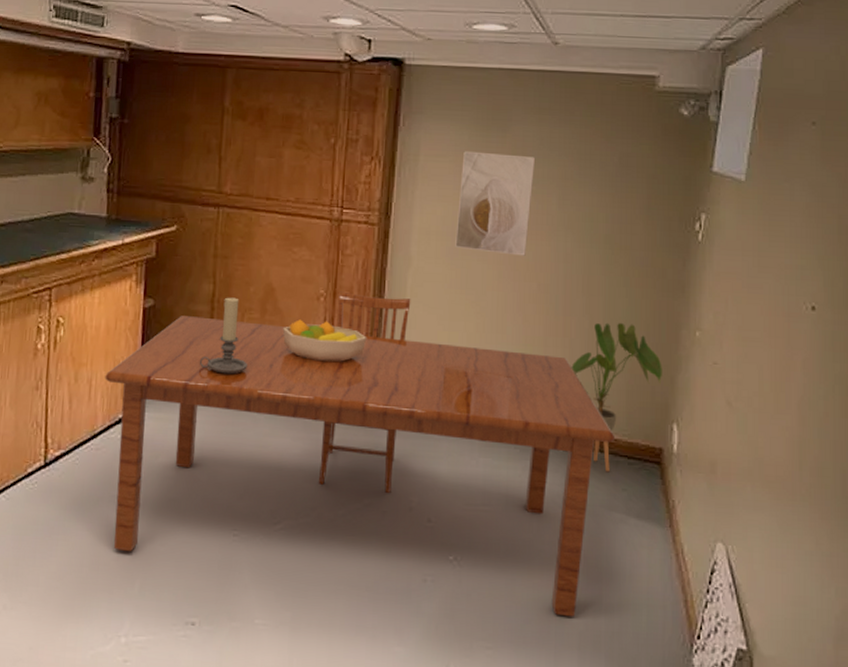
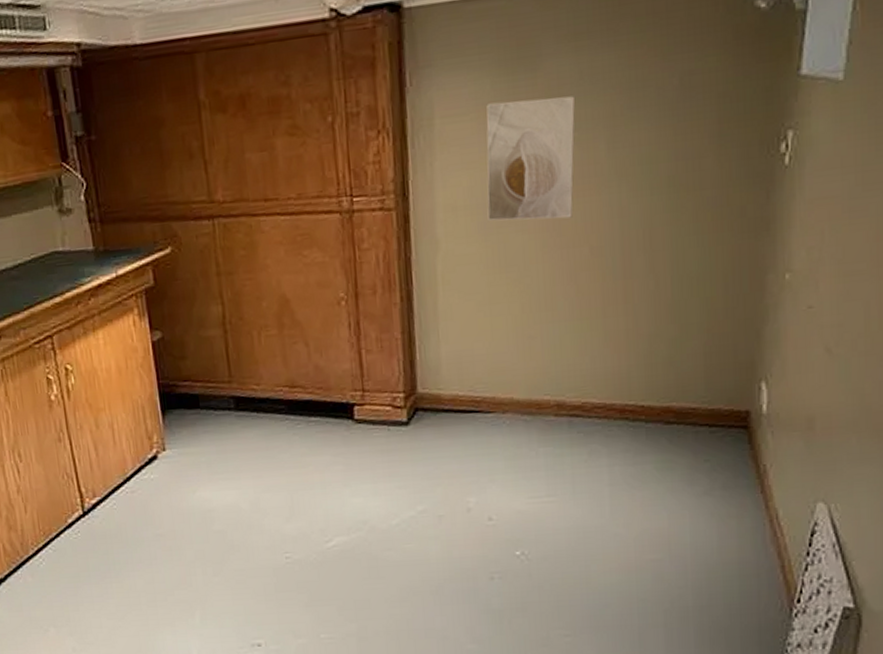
dining table: present [105,291,616,617] -> none [125,287,694,597]
candle holder: present [199,297,247,375] -> none [220,316,273,399]
fruit bowl: present [283,319,367,362] -> none [305,326,399,371]
house plant: present [571,322,662,472] -> none [636,276,746,445]

